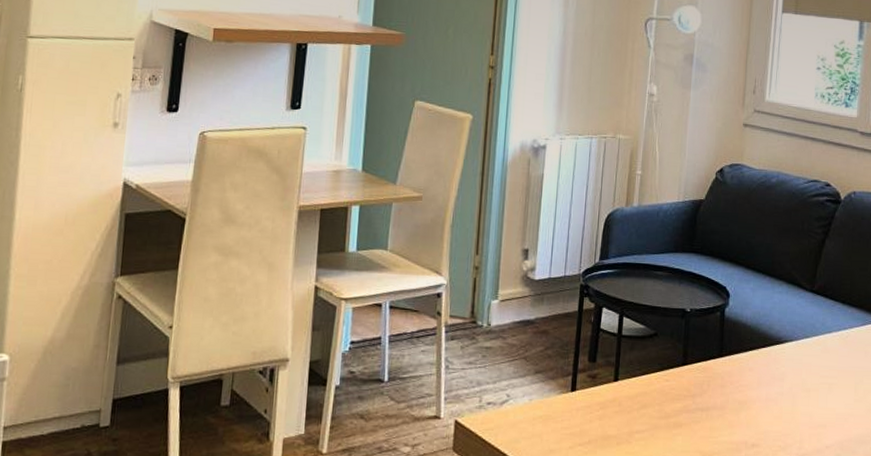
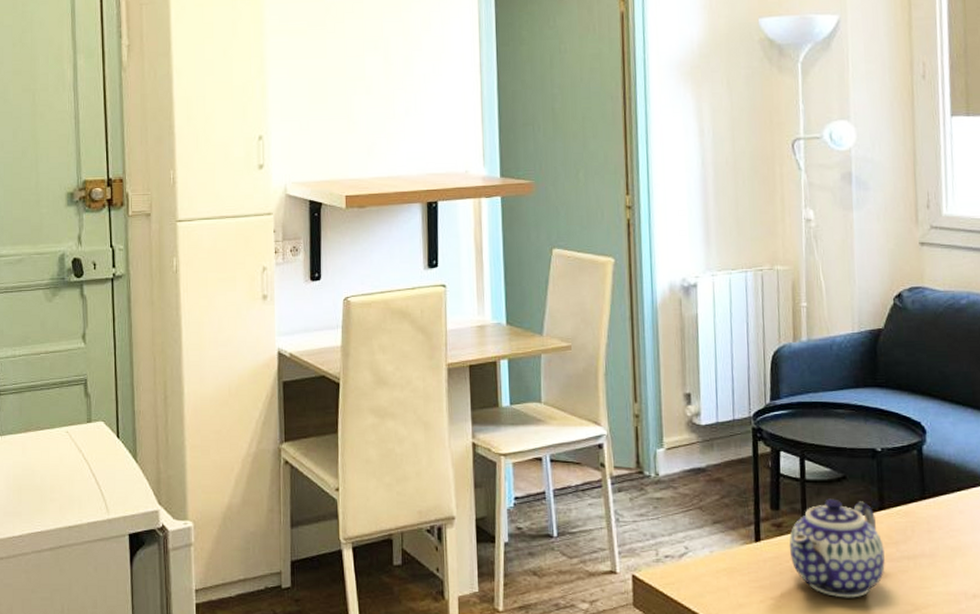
teapot: none [600,353,683,446] -> present [789,498,885,598]

